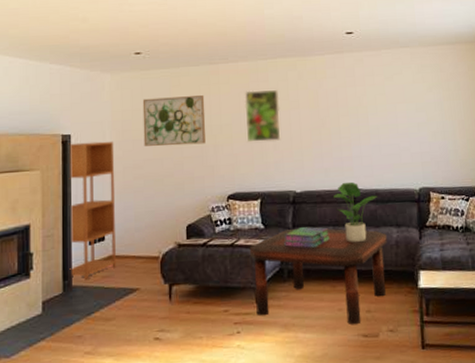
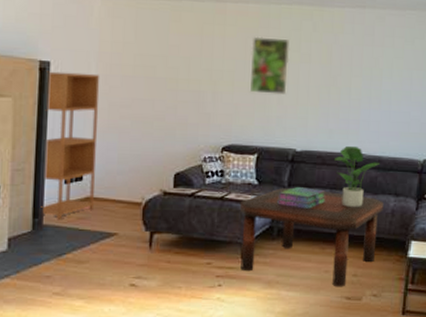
wall art: present [142,95,206,146] -> none [134,31,207,89]

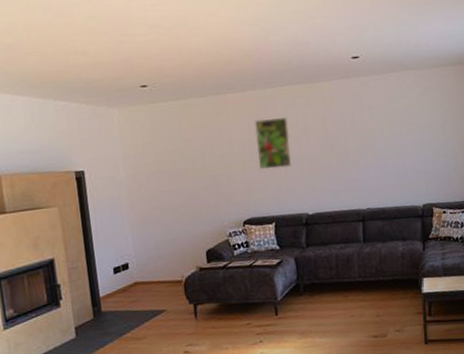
bookcase: present [41,71,100,221] -> none [82,175,142,306]
coffee table: present [239,188,384,287] -> none [266,245,394,329]
stack of books: present [277,187,325,209] -> none [299,245,341,265]
potted plant: present [333,146,381,208] -> none [343,202,385,258]

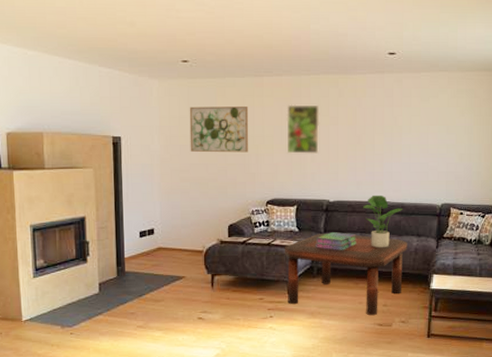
wall art: none [153,126,219,179] -> present [189,106,249,153]
coffee table: none [266,245,394,329] -> present [284,234,407,316]
stack of books: none [299,245,341,265] -> present [316,232,356,250]
potted plant: none [343,202,385,258] -> present [362,196,403,249]

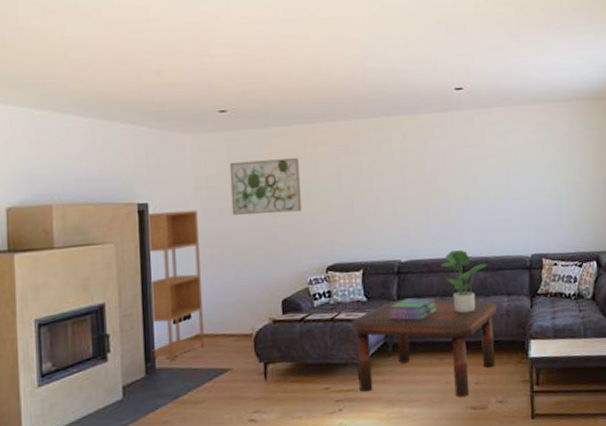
bookcase: none [119,145,164,268] -> present [145,209,204,362]
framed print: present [286,104,320,154] -> none [344,152,385,209]

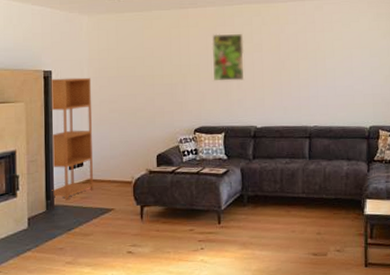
wall art: present [229,158,302,215] -> none [117,37,176,83]
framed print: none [344,152,385,209] -> present [211,34,245,82]
coffee table: present [350,299,497,398] -> none [213,160,338,245]
stack of books: present [388,298,437,320] -> none [245,158,286,177]
potted plant: present [440,250,488,314] -> none [290,120,332,174]

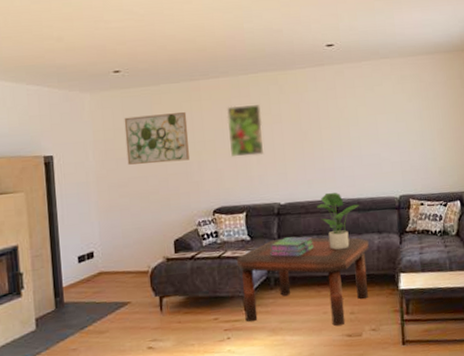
bookcase: present [49,77,93,201] -> none [51,160,106,297]
wall art: none [117,37,176,83] -> present [124,112,189,165]
coffee table: none [213,160,338,245] -> present [236,237,369,327]
stack of books: none [245,158,286,177] -> present [270,236,314,257]
potted plant: none [290,120,332,174] -> present [316,193,360,251]

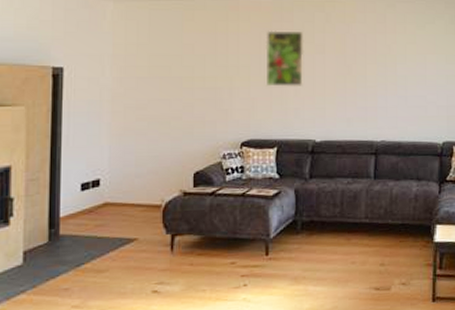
wall art: present [124,112,189,165] -> none [149,32,221,86]
coffee table: present [236,237,369,327] -> none [261,180,406,278]
stack of books: present [270,236,314,257] -> none [300,178,347,200]
potted plant: present [316,193,360,251] -> none [353,134,401,196]

